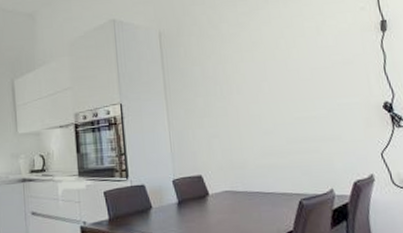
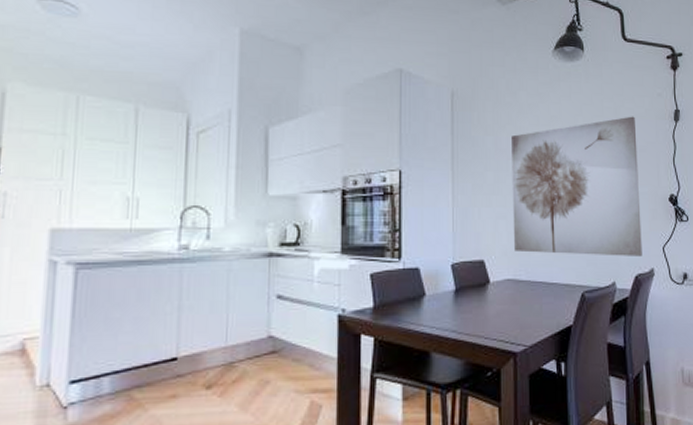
wall art: none [217,32,360,167] -> present [512,116,642,256]

